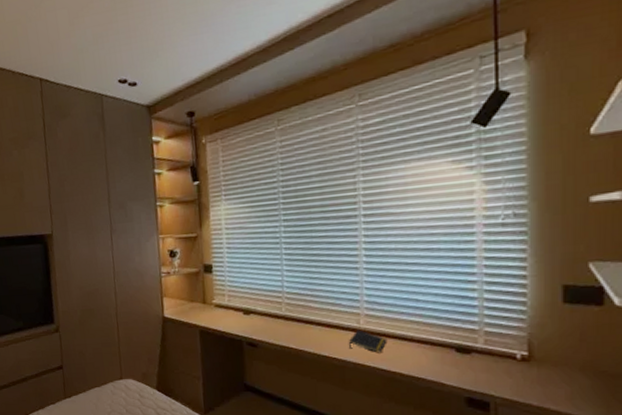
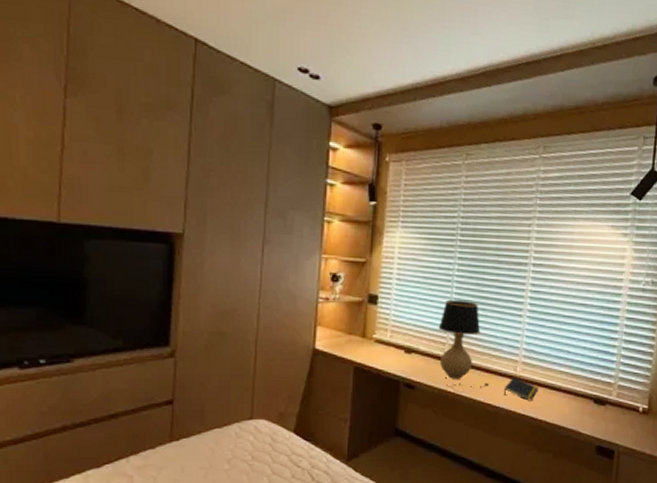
table lamp: none [272,259,331,344] -> present [438,299,489,387]

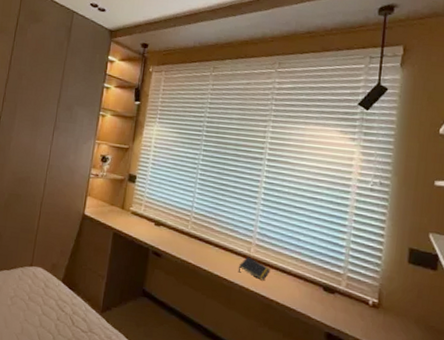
table lamp: present [438,299,489,387] -> none [183,183,225,262]

